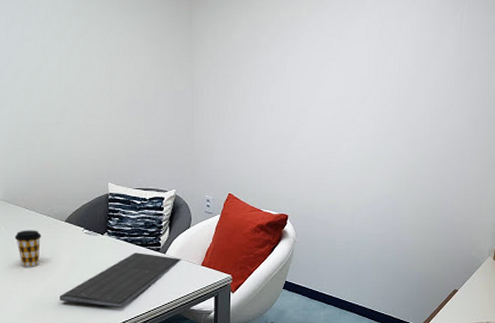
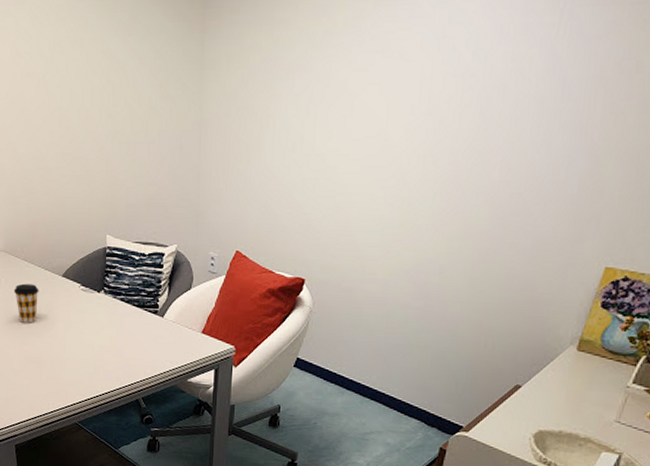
computer keyboard: present [60,252,181,308] -> none [55,314,180,373]

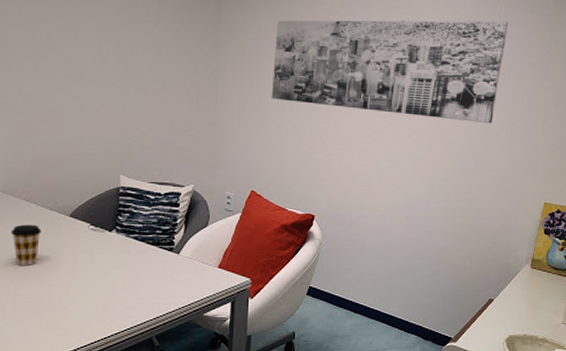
wall art: none [259,19,575,164] -> present [271,20,509,124]

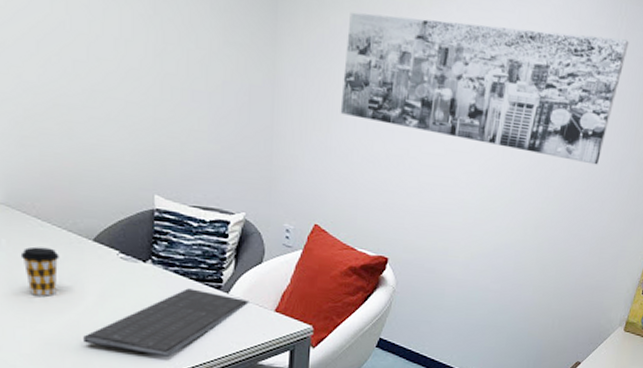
computer keyboard: none [57,252,196,313] -> present [83,288,249,357]

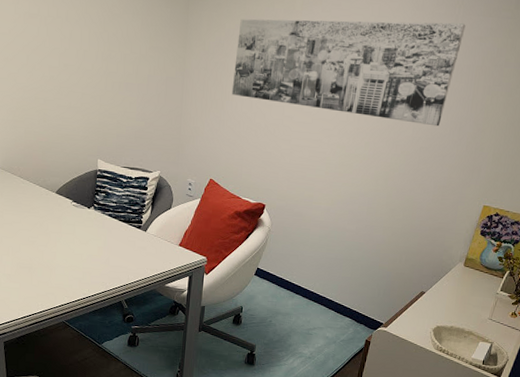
coffee cup: present [20,246,59,296] -> none [8,197,33,233]
computer keyboard: present [83,288,249,357] -> none [46,228,161,279]

